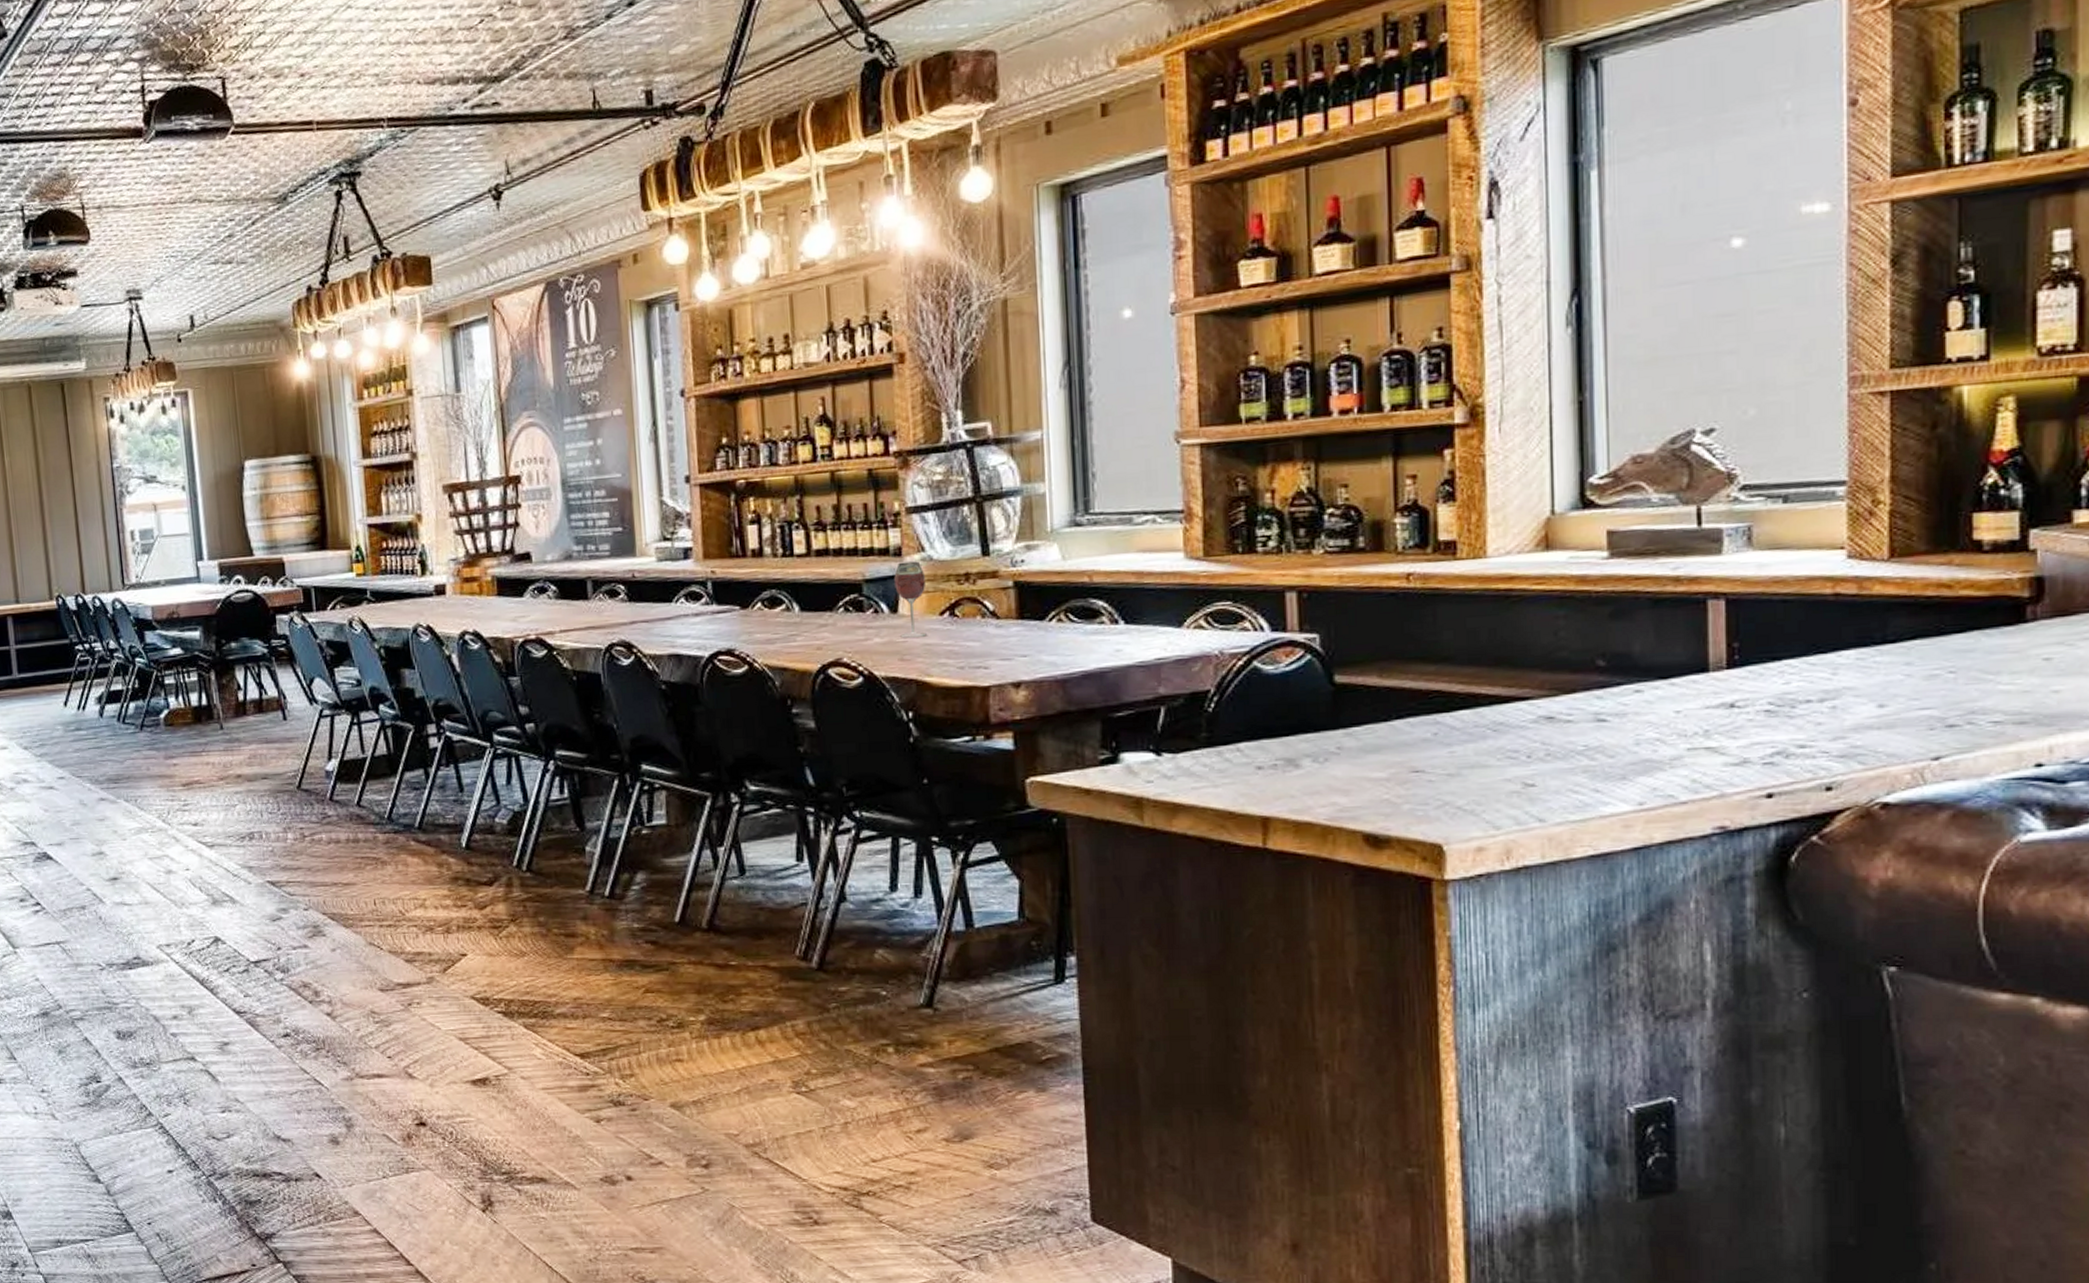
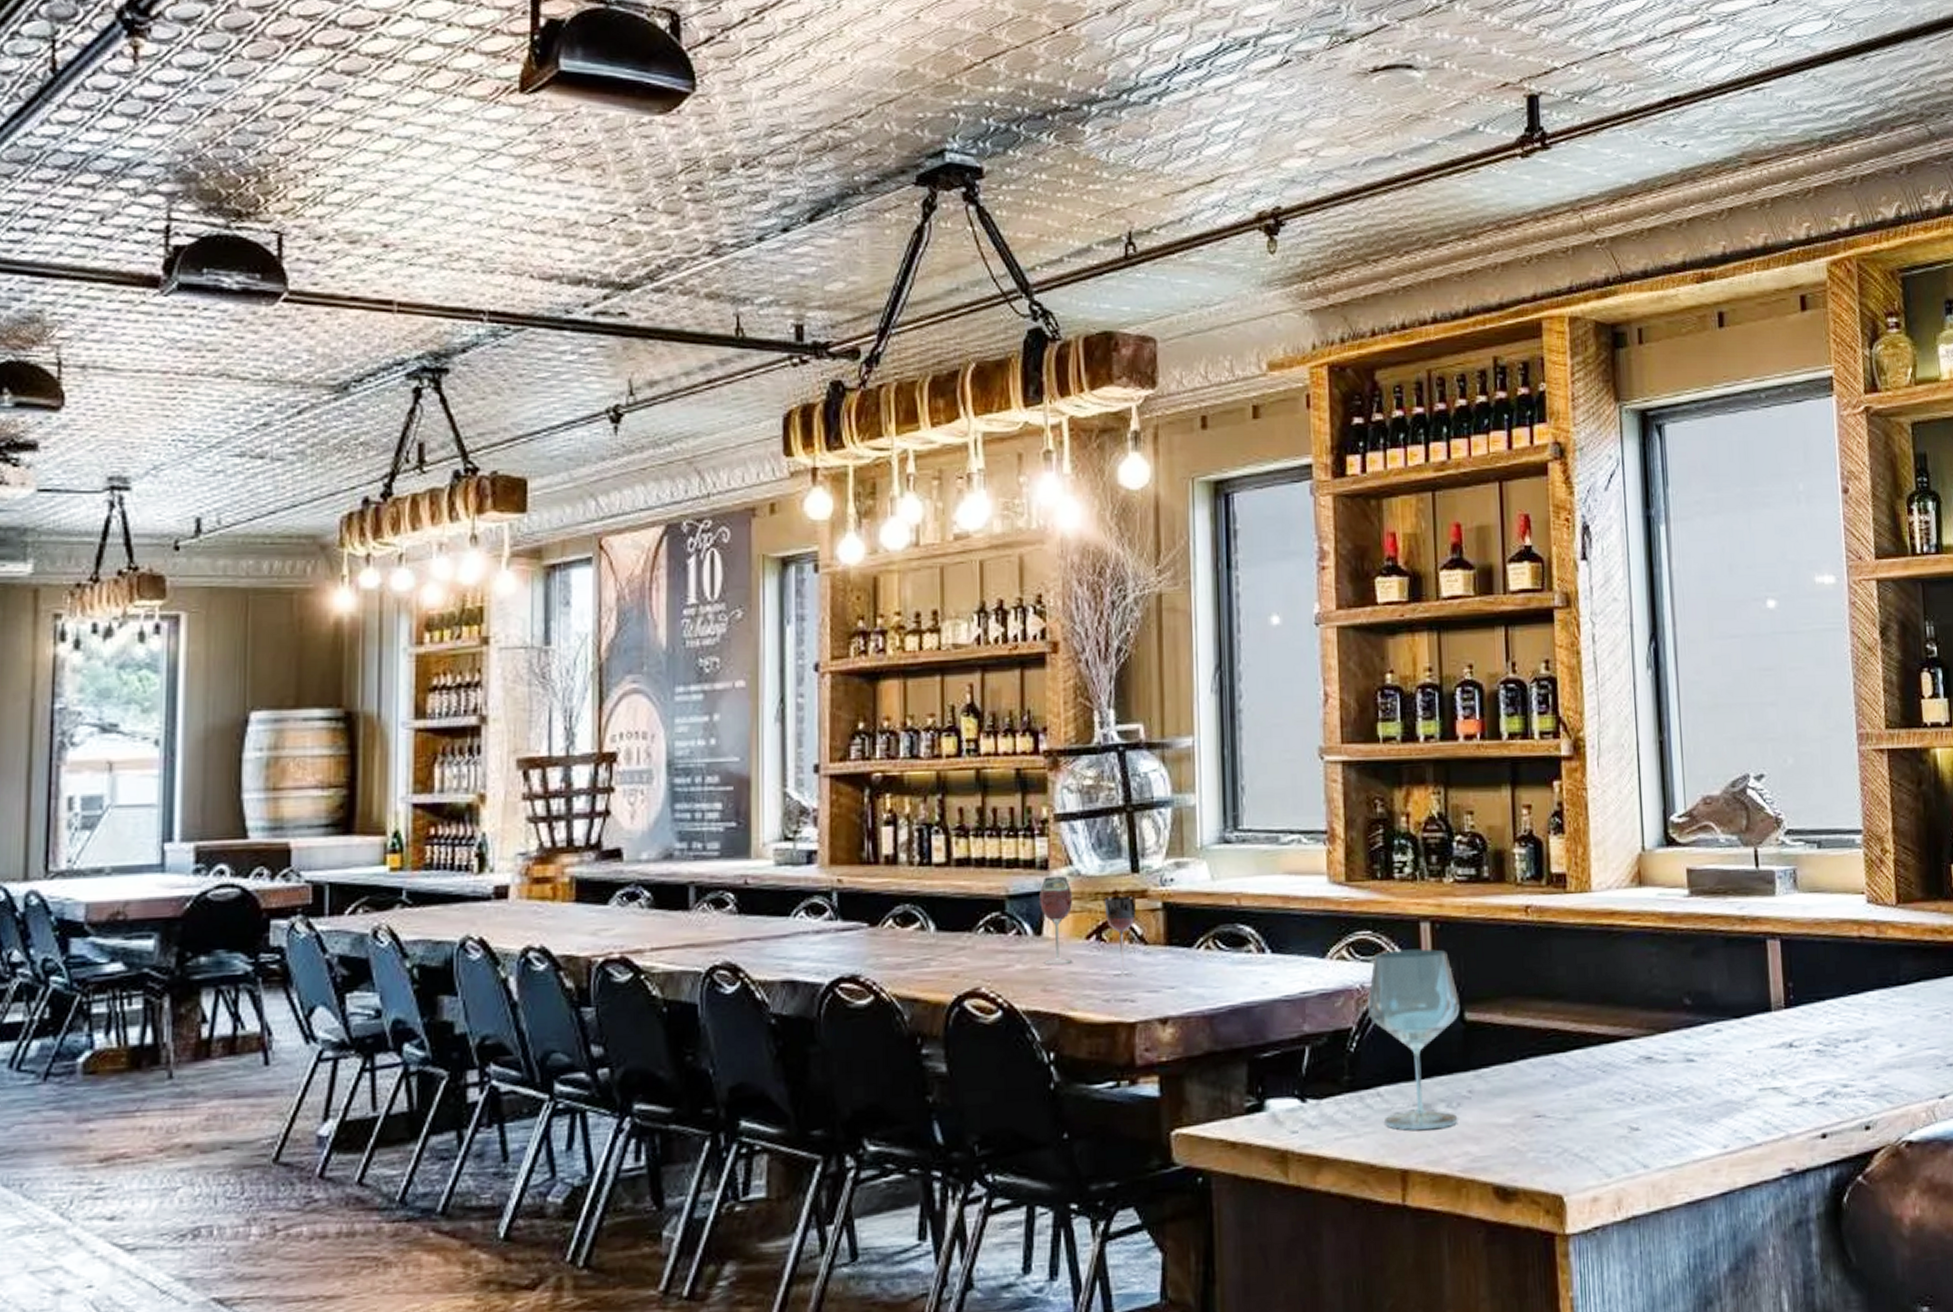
wineglass: none [956,576,990,649] -> present [1104,896,1138,979]
wine glass: none [1226,617,1329,783] -> present [1367,949,1460,1131]

